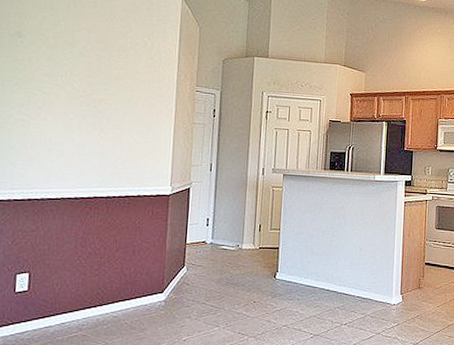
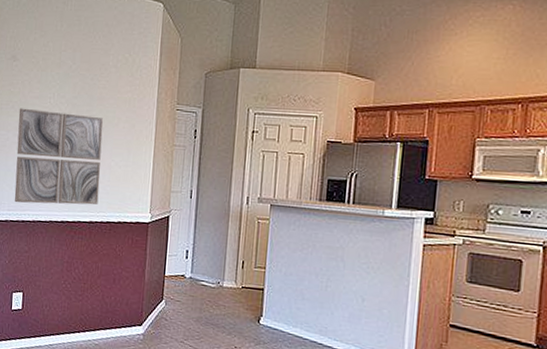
wall art: none [18,84,121,181] -> present [14,108,103,205]

